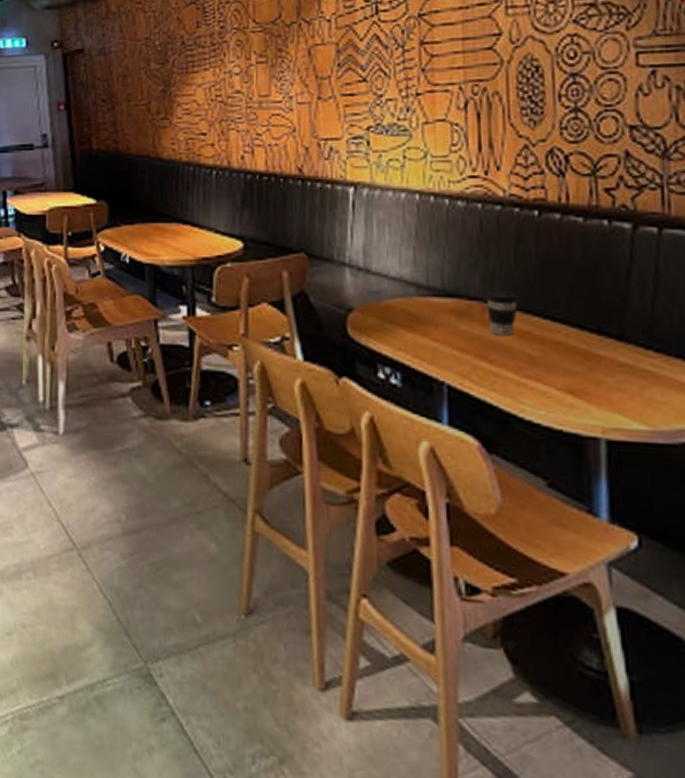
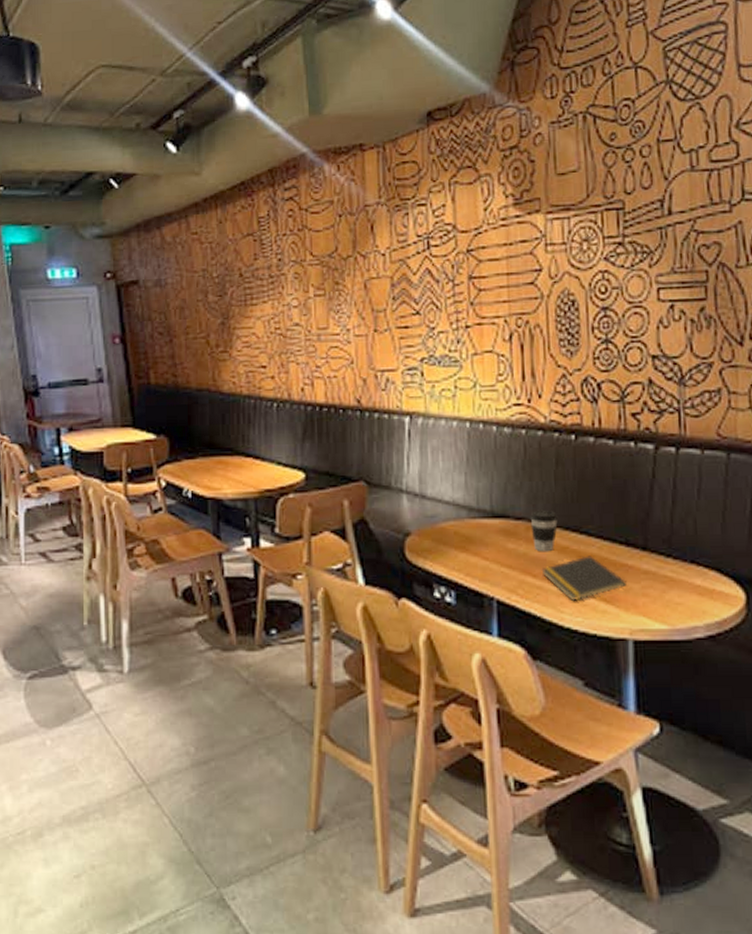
notepad: none [498,343,598,391] -> present [541,556,627,601]

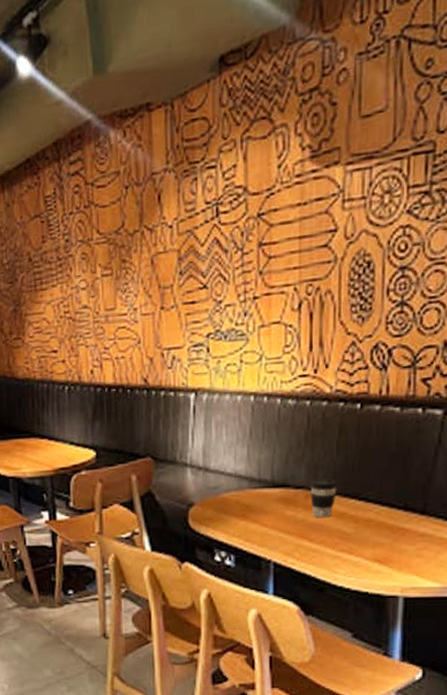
notepad: present [541,556,627,601] -> none [318,520,402,562]

